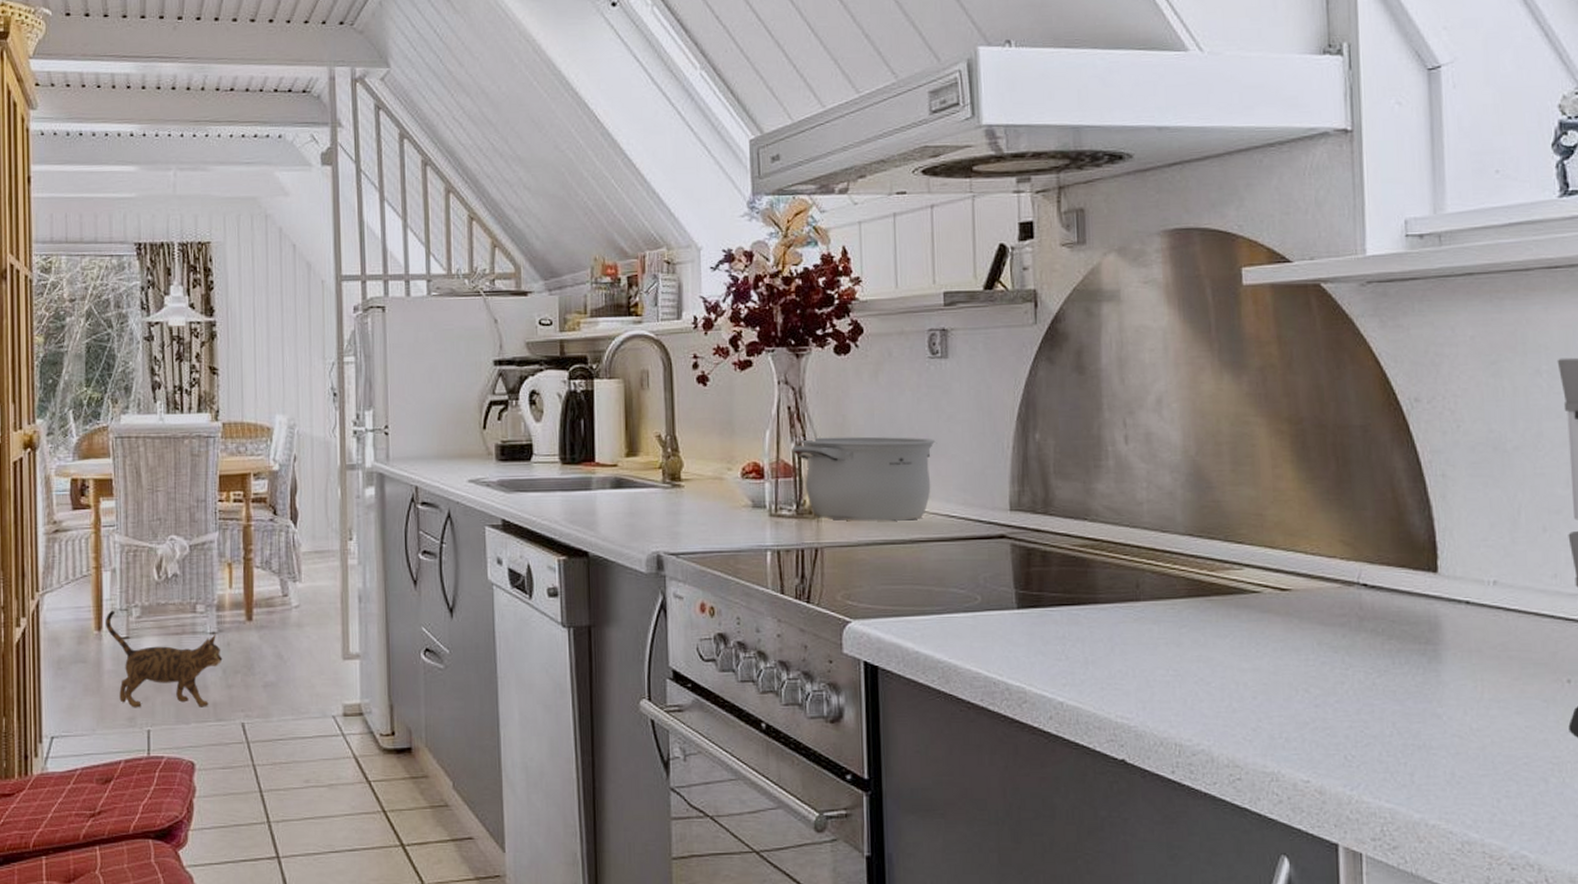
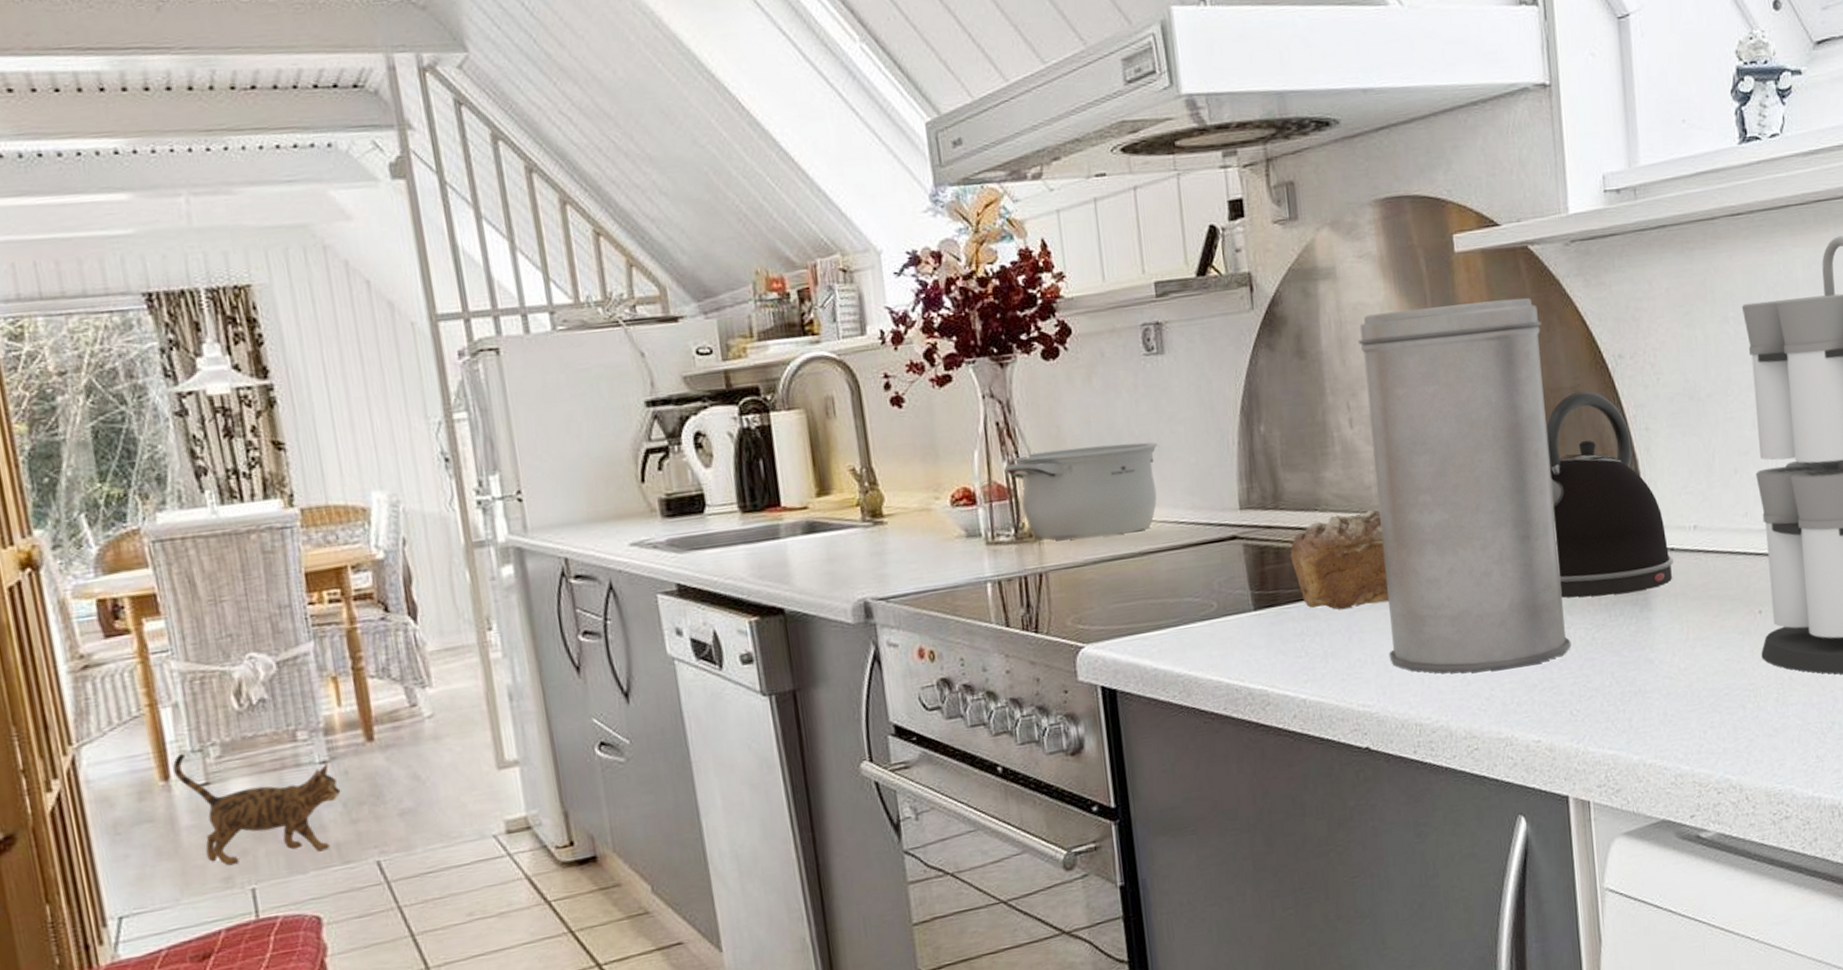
bread: none [1056,524,1156,620] -> present [1290,509,1390,610]
canister: none [1139,333,1349,703] -> present [1358,298,1571,674]
kettle: none [1330,431,1470,641] -> present [1545,391,1674,598]

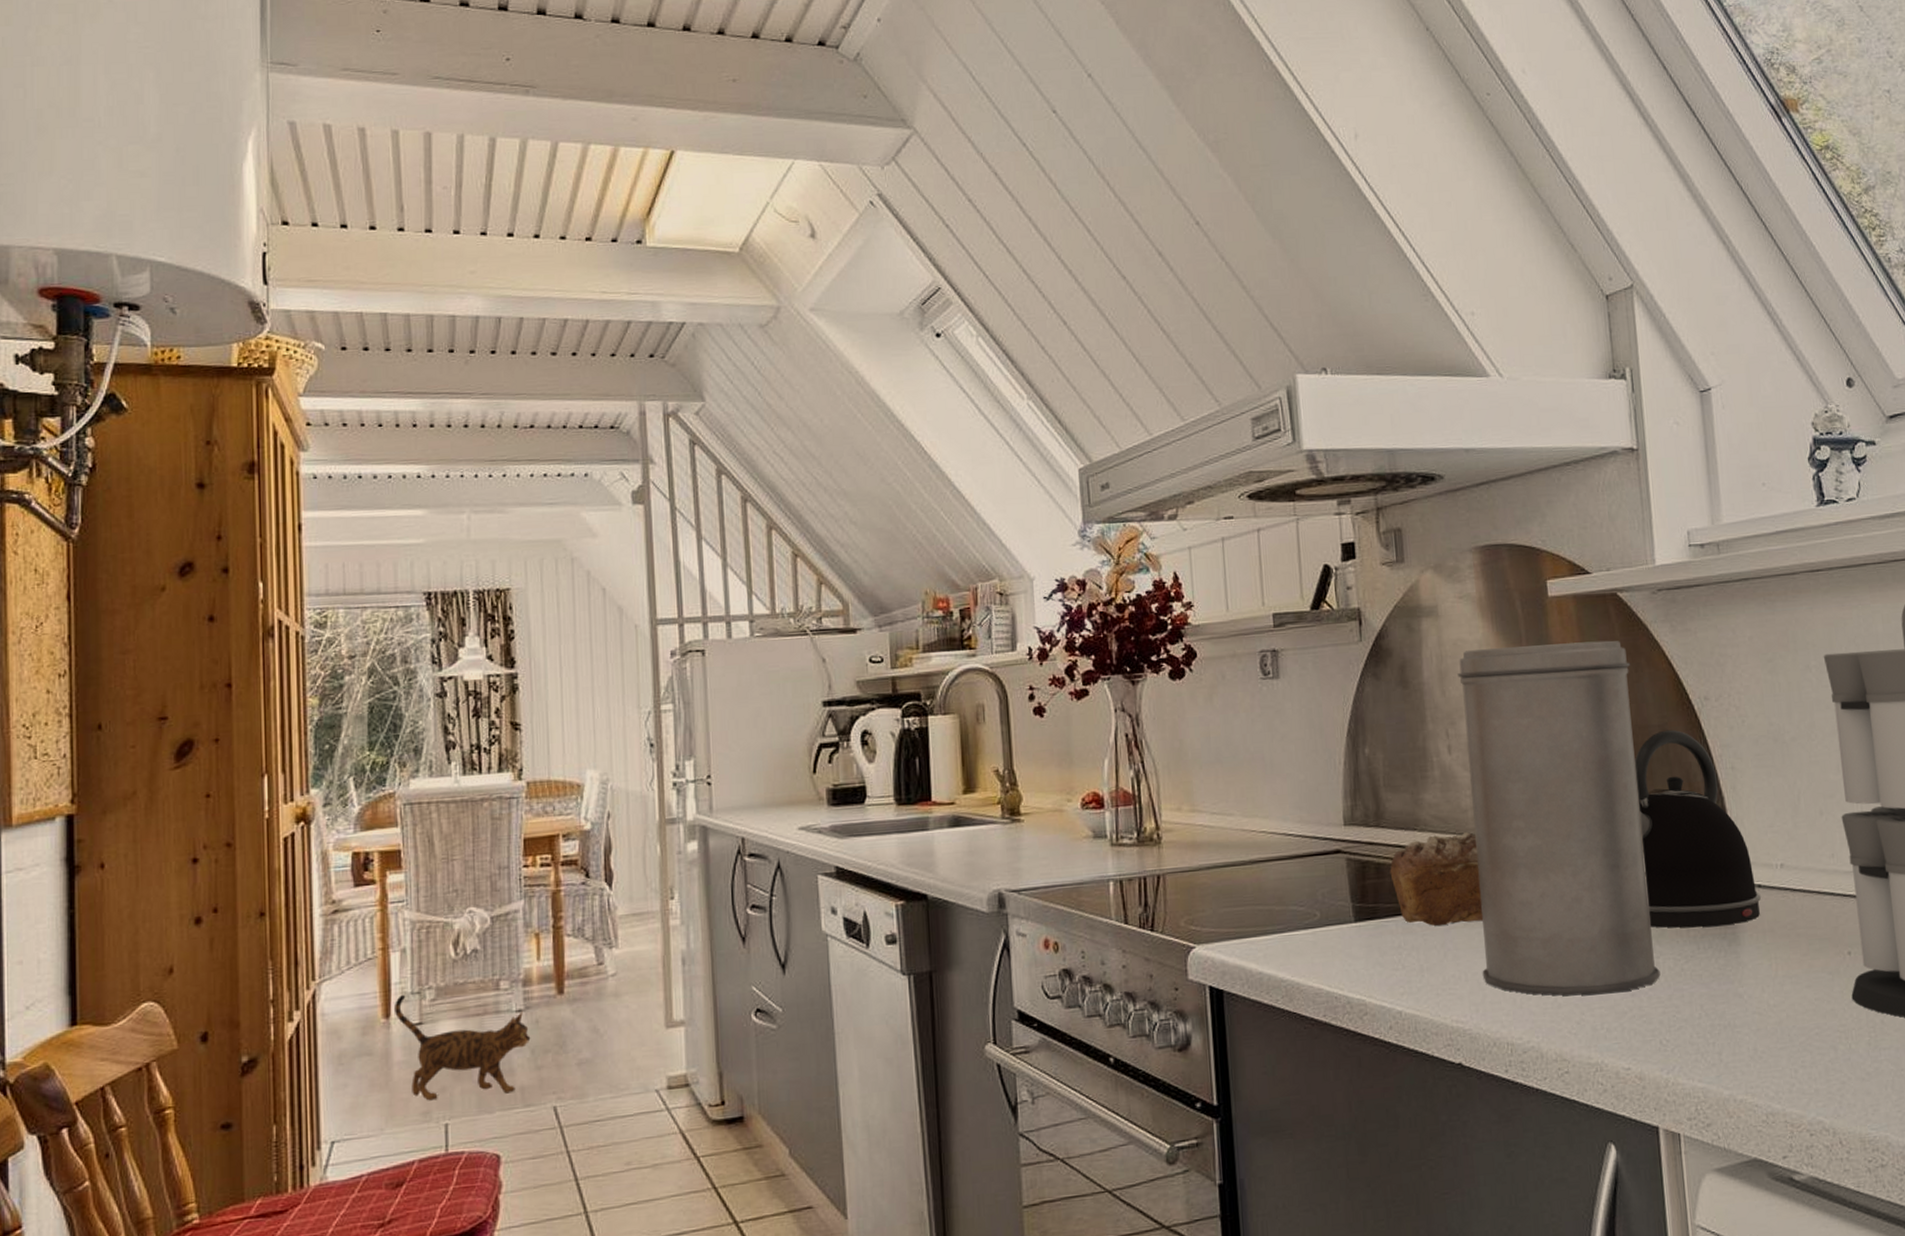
cooking pot: present [1005,442,1160,541] -> none [1132,758,1272,846]

